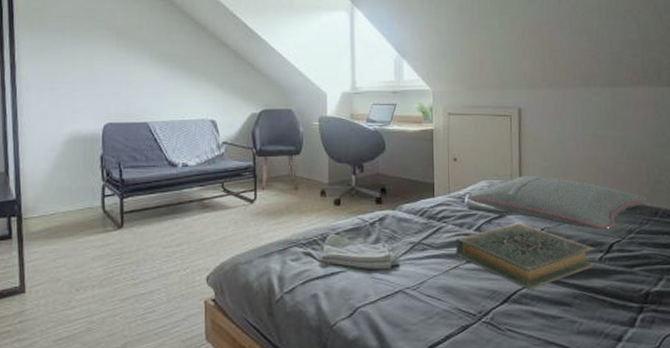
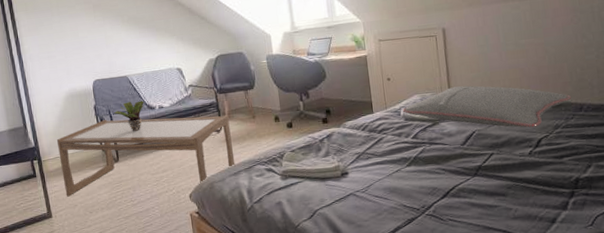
coffee table: none [45,174,268,268] -> present [56,114,236,197]
potted plant: none [125,155,166,193] -> present [114,100,145,132]
hardback book: present [456,223,595,290] -> none [396,128,525,185]

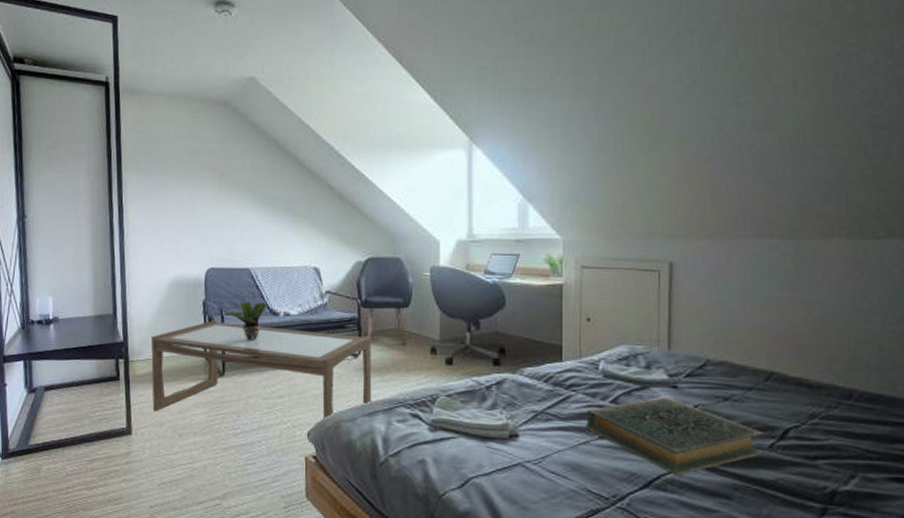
hardback book: none [396,128,525,185] -> present [587,397,764,476]
pillow: present [402,85,572,128] -> none [601,342,839,412]

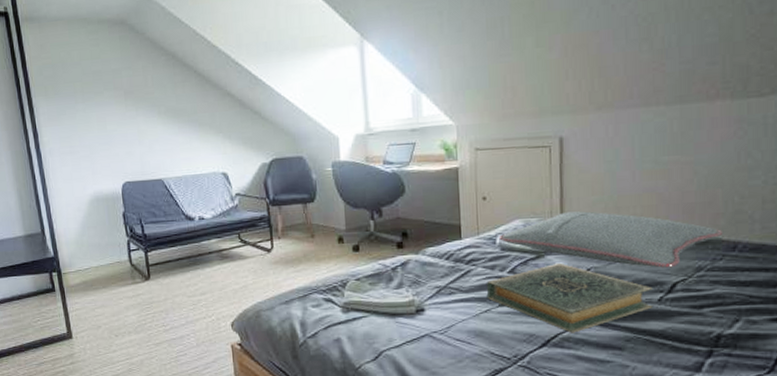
coffee table: present [150,320,372,419] -> none [78,230,288,316]
potted plant: present [226,302,267,341] -> none [145,209,182,246]
pillow: none [601,342,839,412] -> present [498,211,724,268]

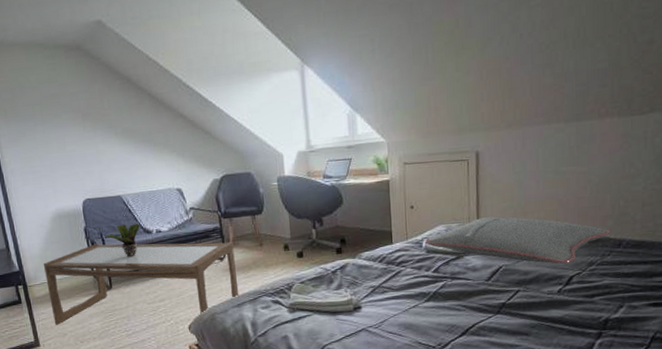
coffee table: none [78,230,288,316] -> present [43,241,239,325]
potted plant: none [145,209,182,246] -> present [106,223,141,258]
hardback book: present [487,264,653,333] -> none [415,263,554,323]

